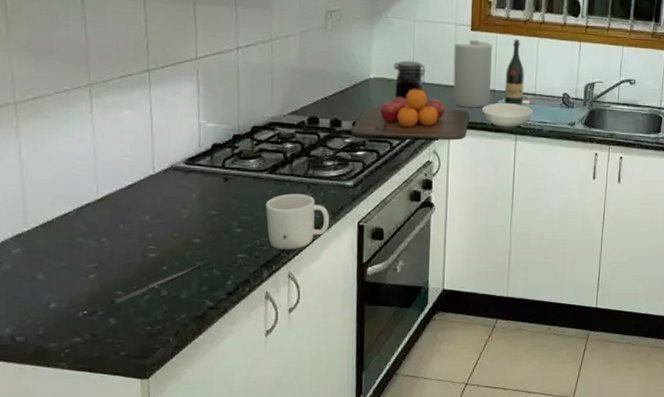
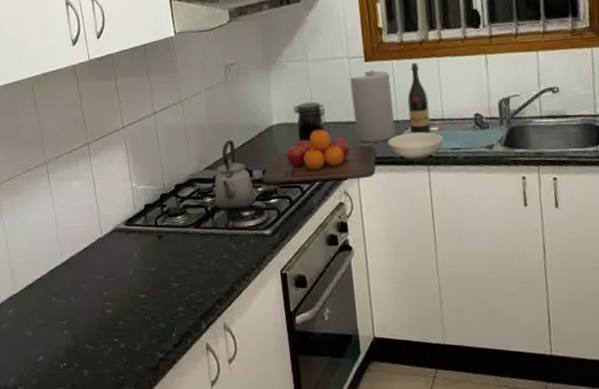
kitchen knife: present [110,262,206,304] -> none [82,316,152,356]
mug: present [265,193,330,250] -> none [195,245,255,302]
kettle: none [296,87,342,160] -> present [214,140,256,212]

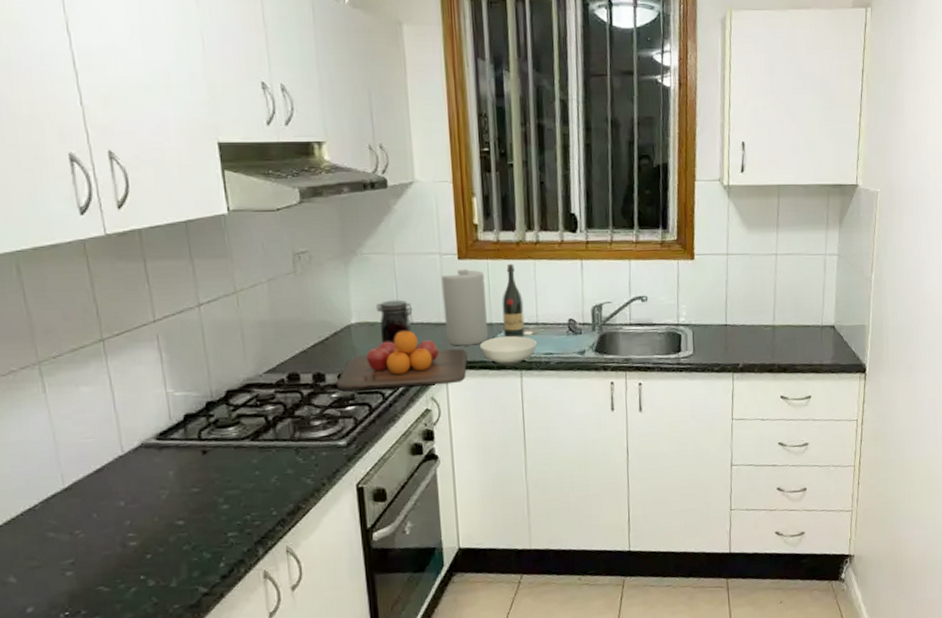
kettle: present [214,140,256,212] -> none [277,339,329,422]

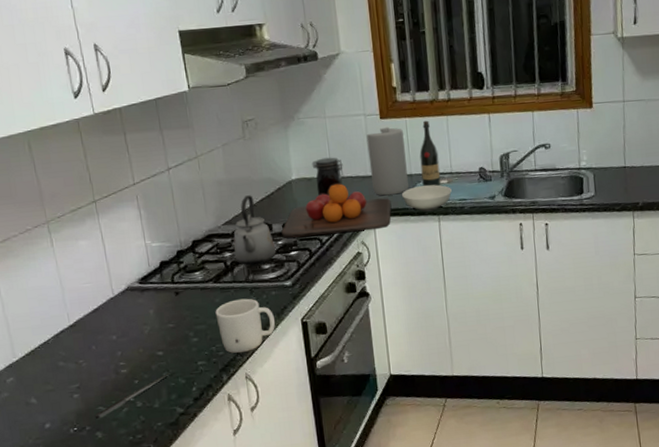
kitchen knife: none [93,545,193,601] -> present [94,372,171,419]
mug: none [251,459,326,524] -> present [215,298,276,354]
kettle: none [277,339,329,422] -> present [233,195,276,266]

